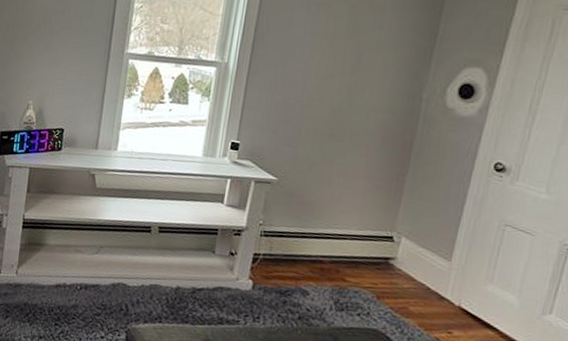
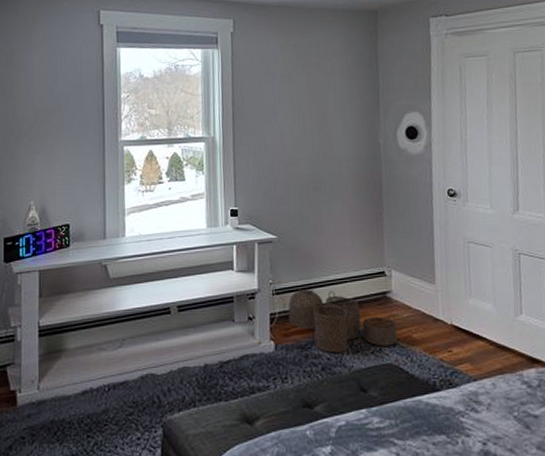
woven basket: none [272,235,394,313] -> present [288,288,398,353]

